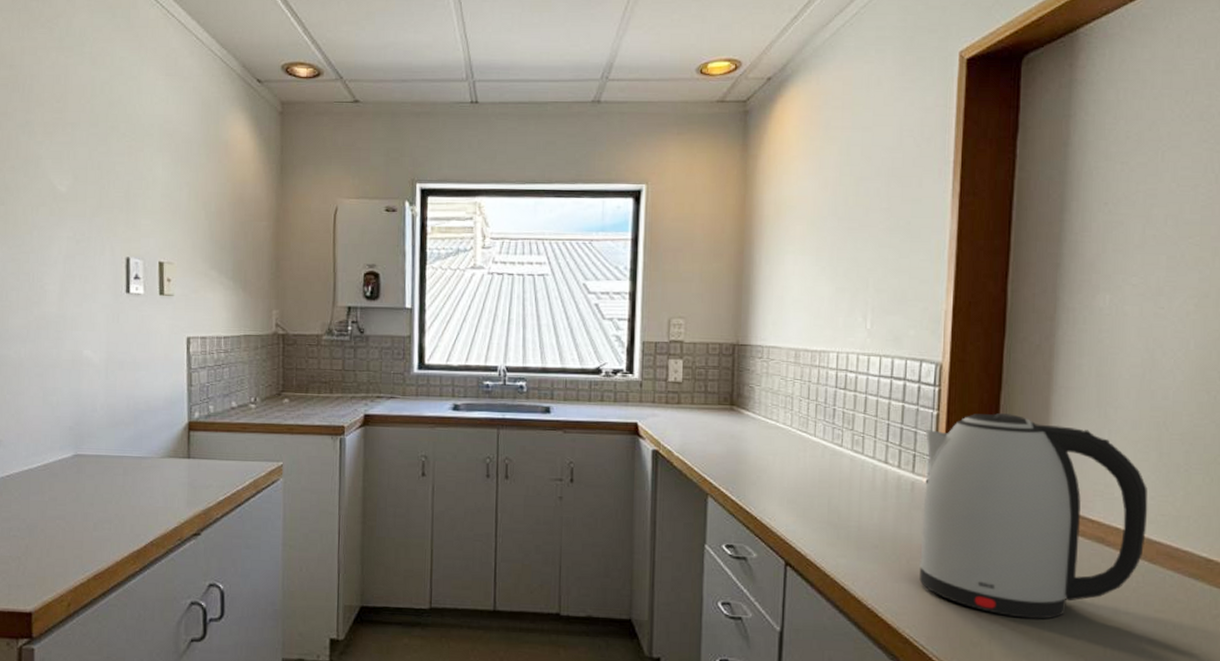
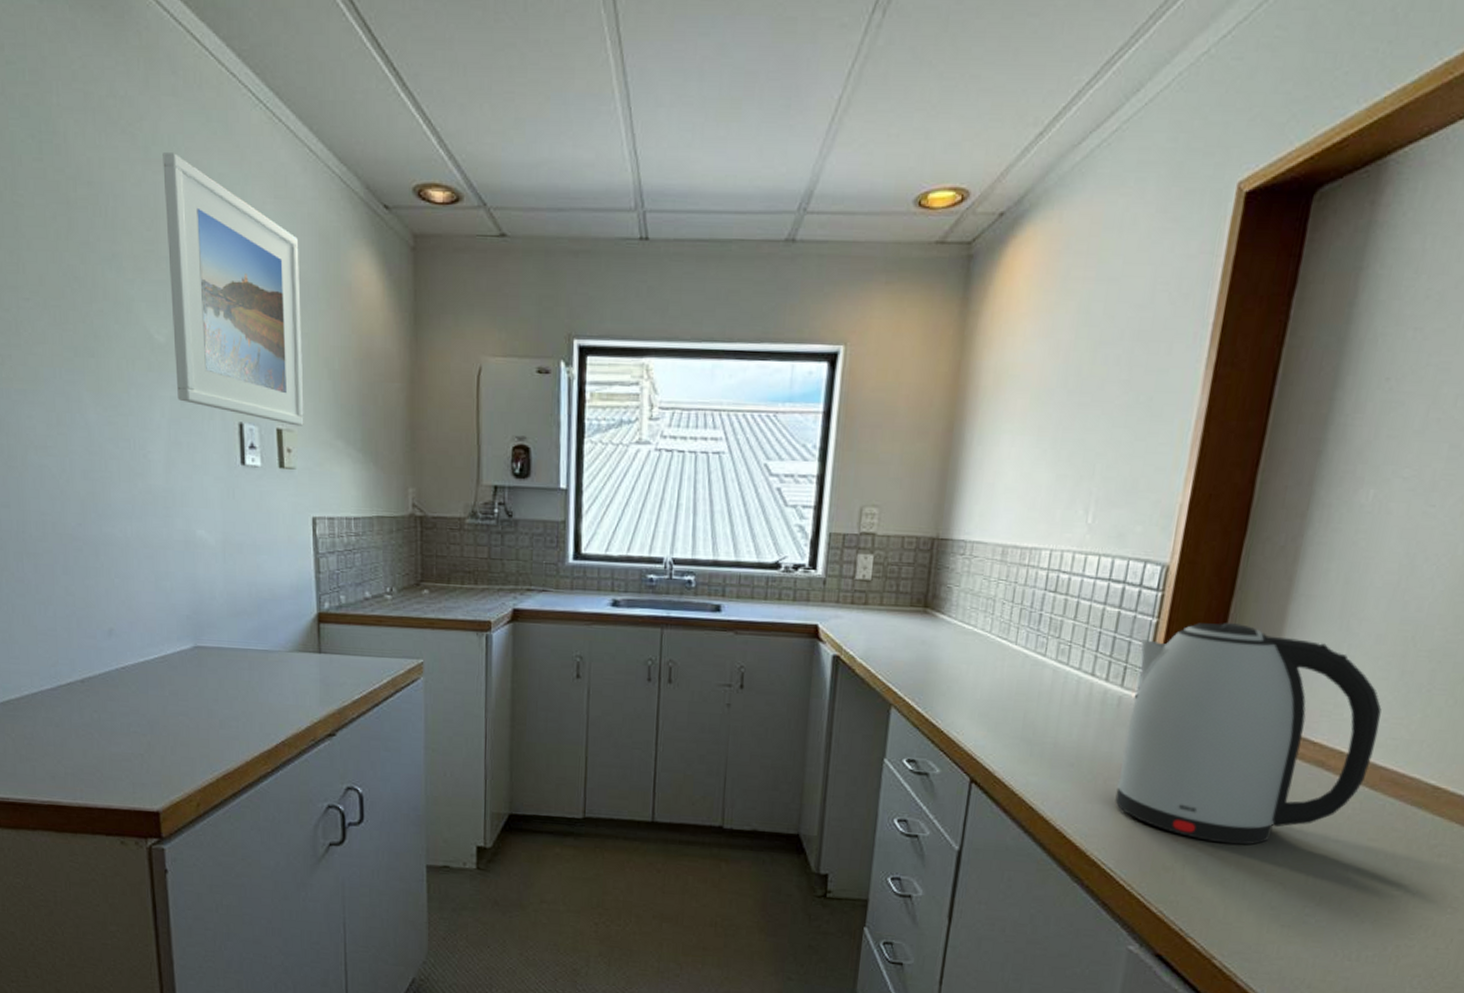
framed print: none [73,42,185,259] -> present [162,152,304,426]

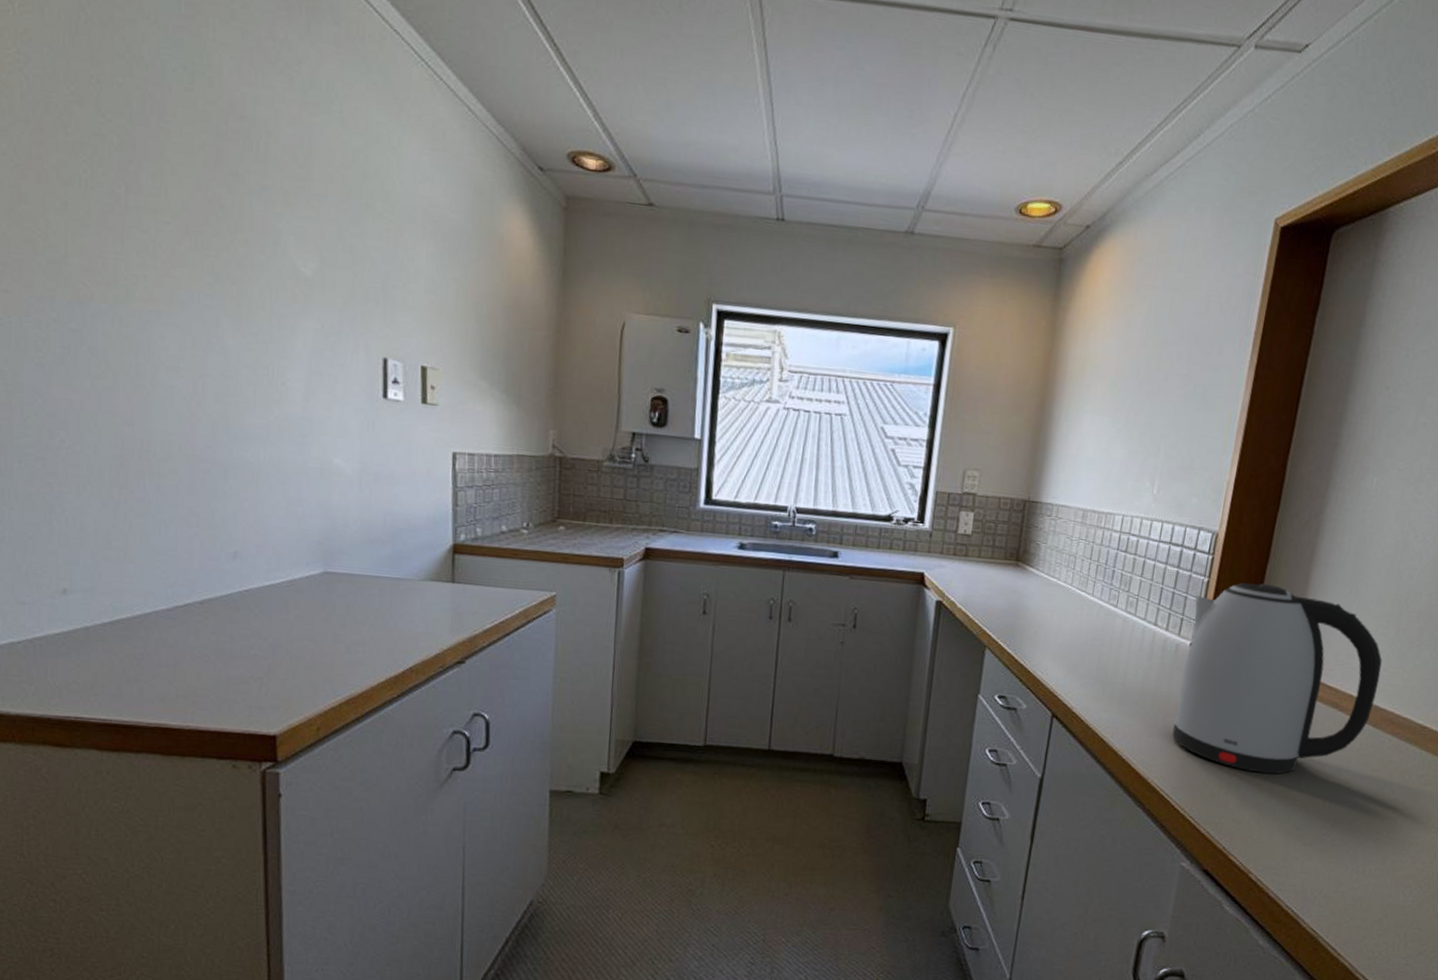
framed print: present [162,152,304,426] -> none [319,96,454,365]

